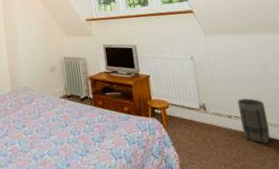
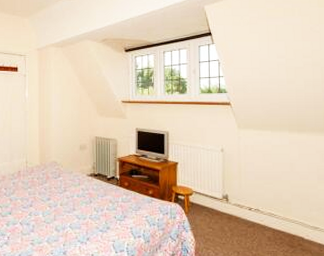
basket: present [237,98,270,144] -> none [260,194,286,237]

